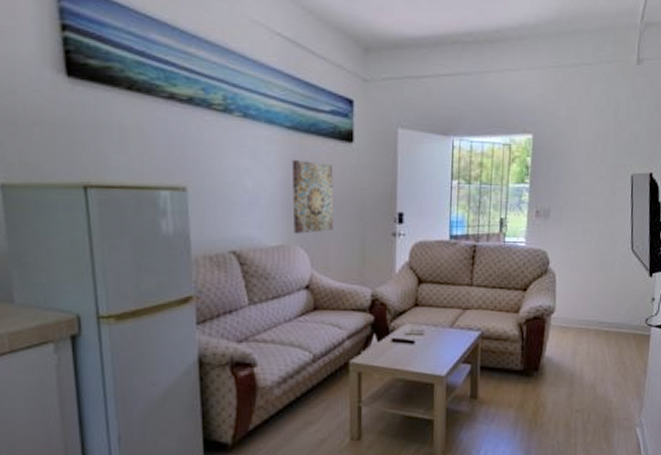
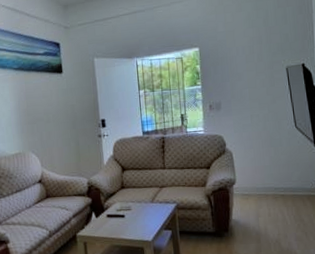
wall art: present [291,160,334,234] -> none [20,90,55,144]

